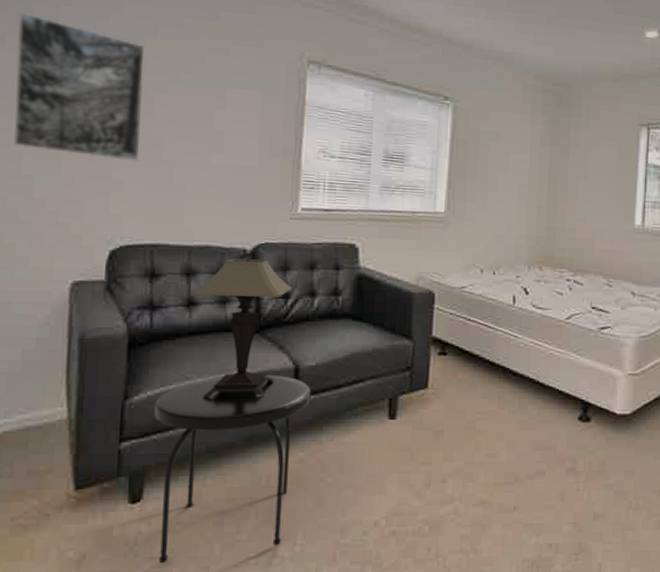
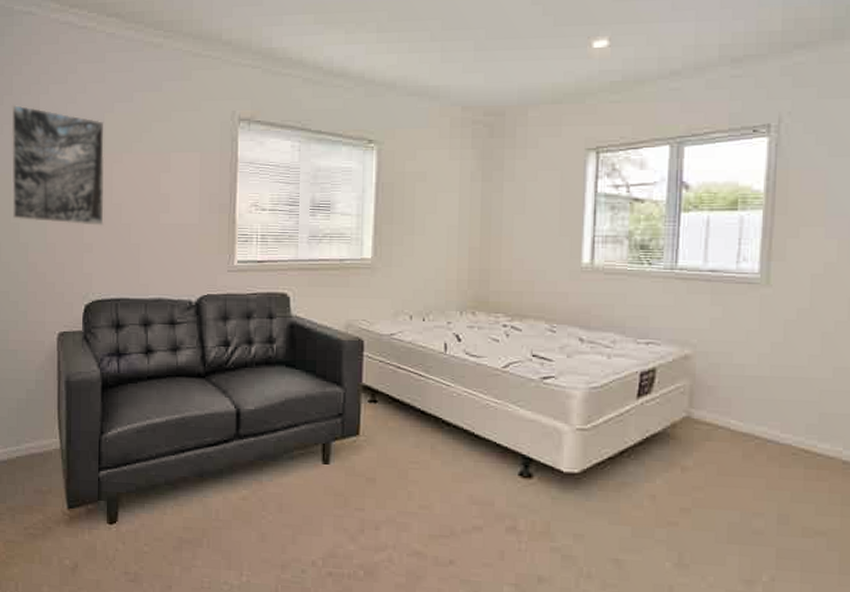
side table: present [154,375,311,564] -> none [123,417,251,579]
table lamp: present [192,258,293,398] -> none [149,310,232,438]

